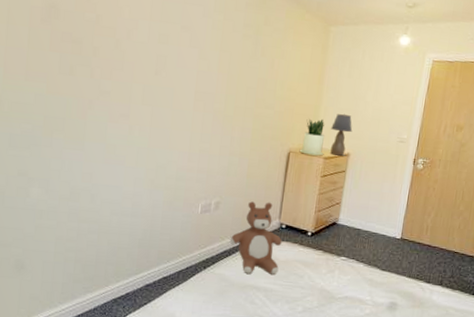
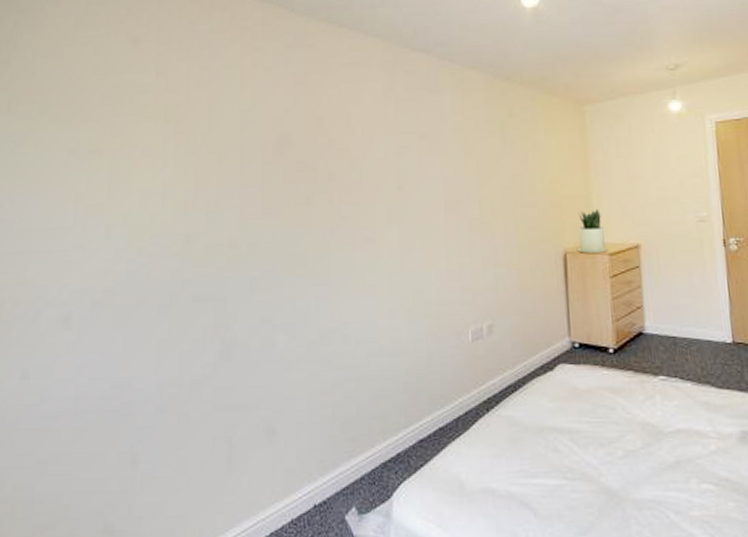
teddy bear: present [229,201,282,275] -> none [512,317,581,412]
table lamp: present [330,113,353,156] -> none [610,199,637,249]

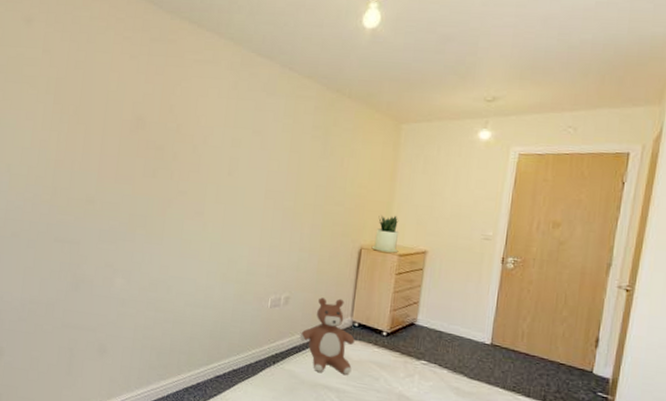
teddy bear: none [512,317,581,412] -> present [299,297,355,375]

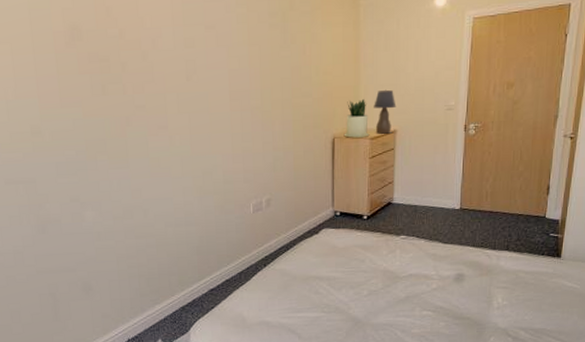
teddy bear: present [299,297,355,375] -> none [285,191,339,265]
table lamp: none [405,210,430,254] -> present [374,89,396,134]

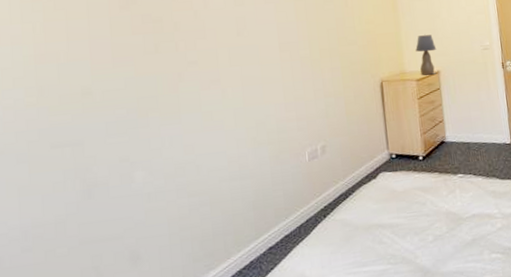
planter: present [343,98,370,139] -> none [390,43,416,82]

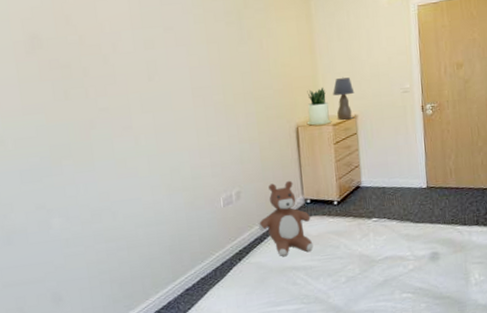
teddy bear: none [343,134,400,213] -> present [258,180,313,256]
planter: none [390,43,416,82] -> present [306,86,332,126]

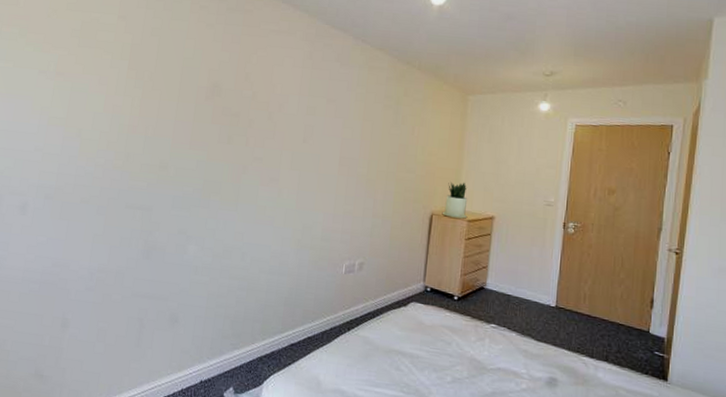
teddy bear: present [258,180,313,256] -> none [373,263,427,340]
table lamp: present [333,77,355,120] -> none [474,177,496,219]

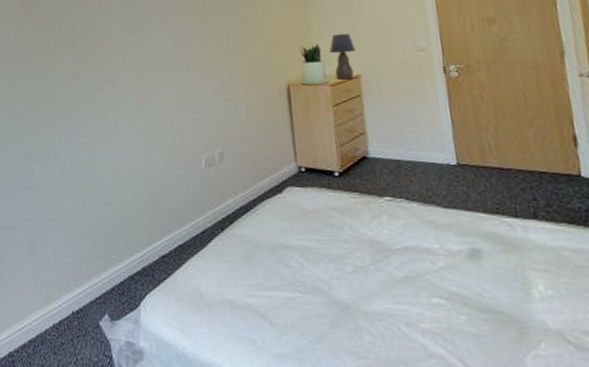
table lamp: none [474,177,496,219] -> present [329,33,356,80]

